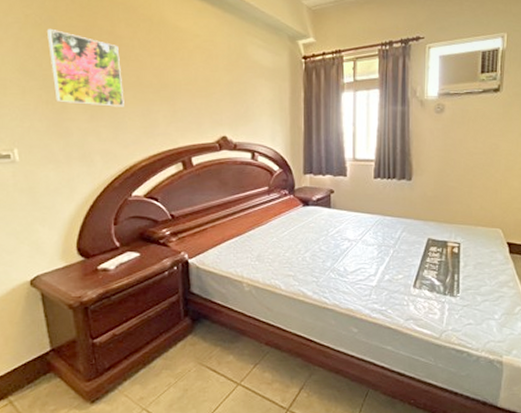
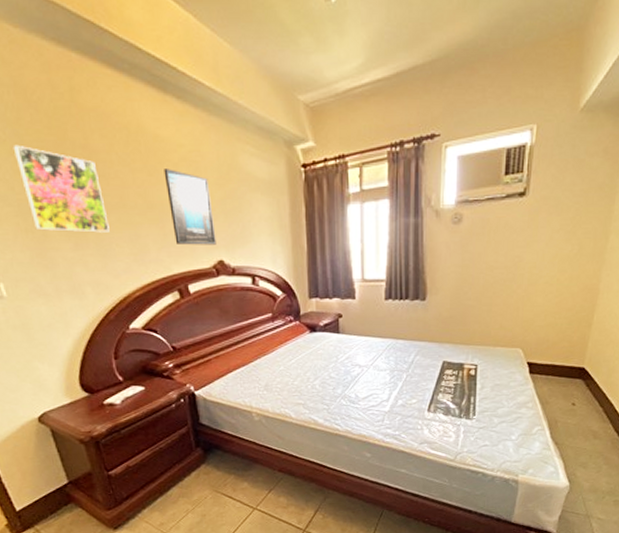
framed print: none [179,55,222,122] -> present [164,169,217,245]

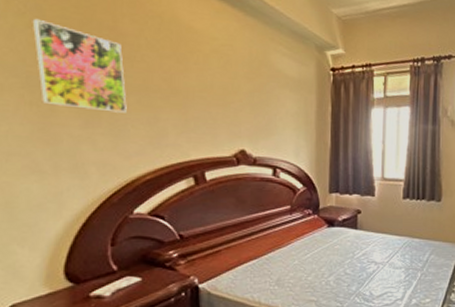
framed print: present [164,169,217,245] -> none [193,58,240,135]

